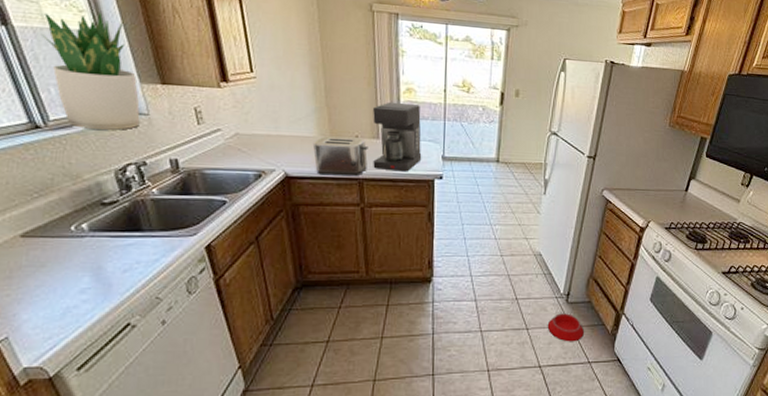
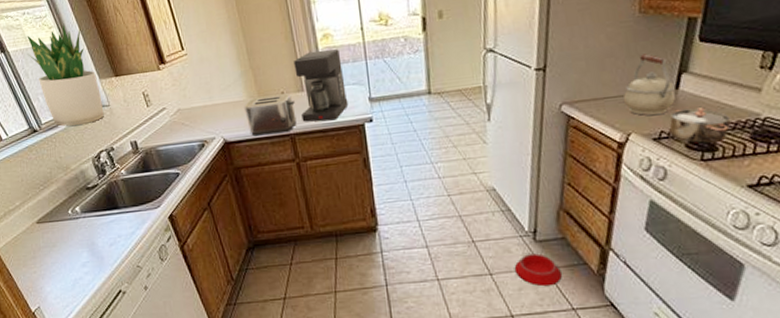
kettle: none [648,159,686,210] -> present [622,54,677,116]
cooking pot: none [676,208,718,237] -> present [668,107,731,145]

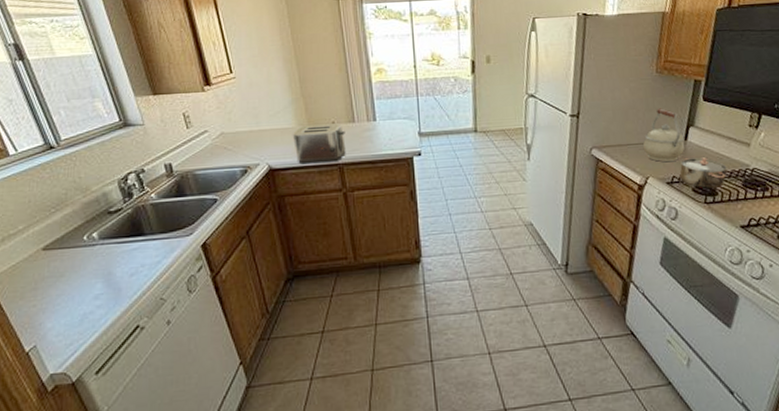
planter: present [27,24,104,127] -> none [50,36,137,145]
coffee maker: present [294,49,349,122] -> none [347,83,399,153]
pet bowl: present [514,253,562,287] -> none [547,285,589,317]

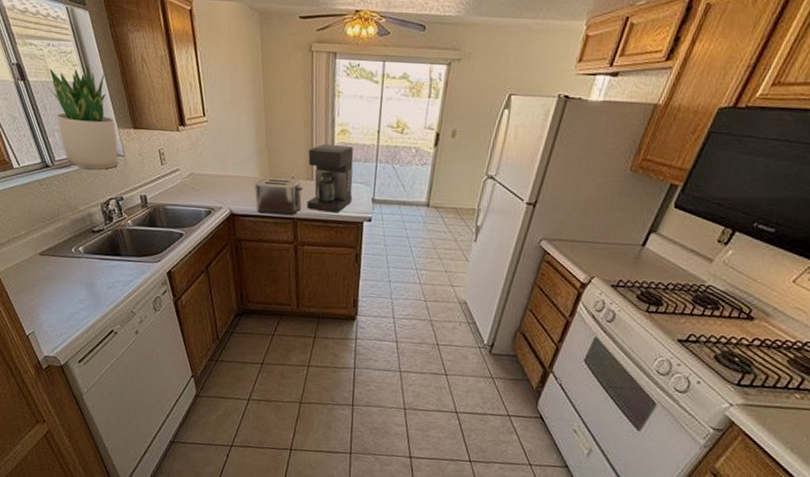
planter: none [50,36,137,145] -> present [47,65,118,170]
coffee maker: none [347,83,399,153] -> present [306,143,354,213]
kettle: present [642,108,686,163] -> none [595,209,644,266]
cooking pot: present [679,157,727,190] -> none [625,264,681,300]

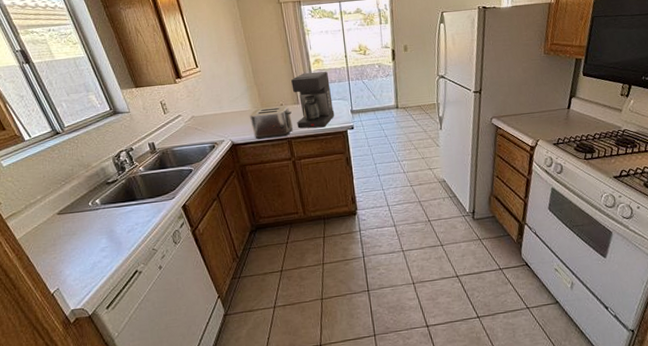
planter: present [47,65,118,170] -> none [51,41,124,130]

